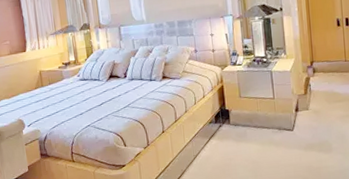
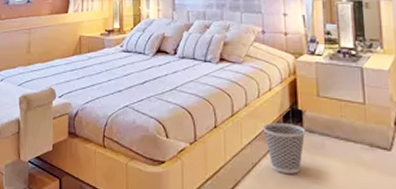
wastebasket: none [199,121,233,160] -> present [262,123,306,174]

